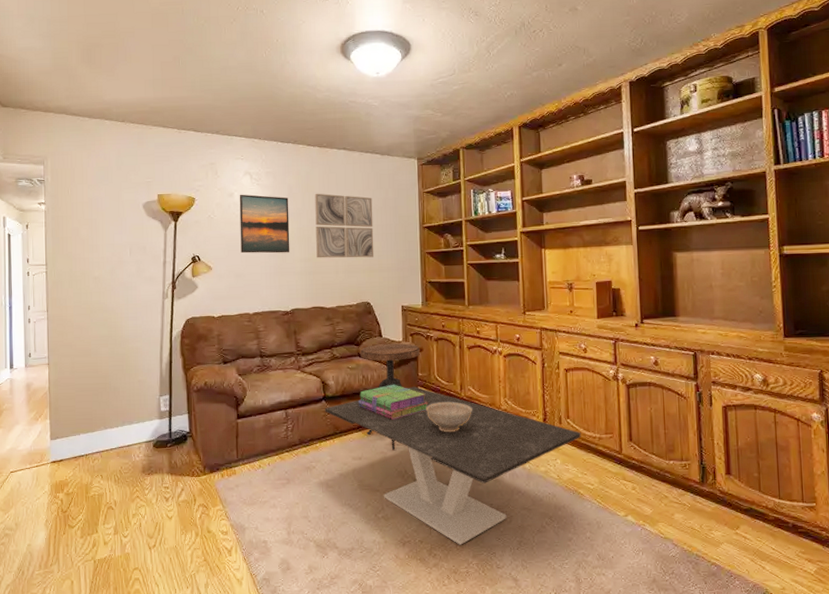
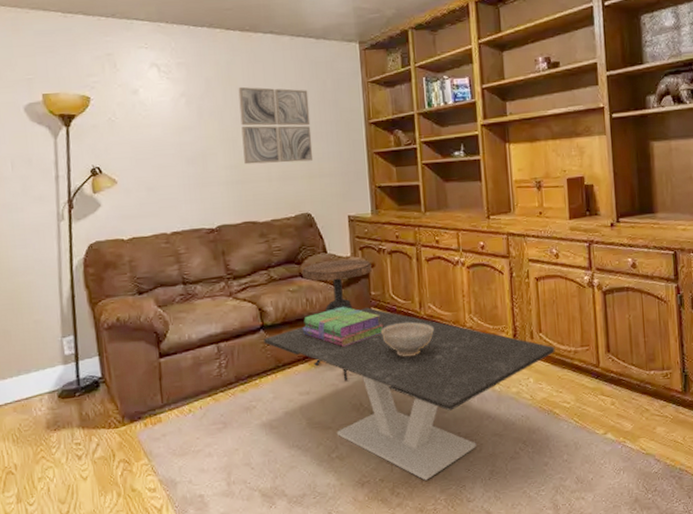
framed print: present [239,194,290,254] -> none [145,90,212,162]

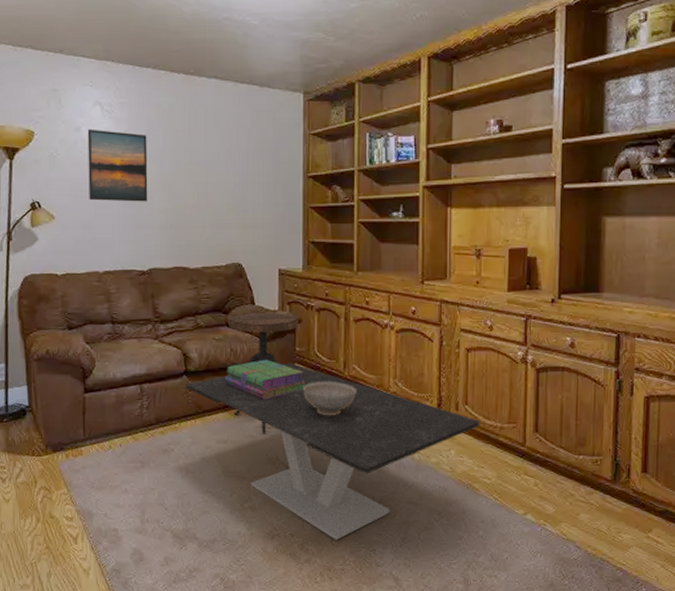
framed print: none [145,90,212,162] -> present [87,129,148,202]
wall art: present [238,86,313,165] -> none [178,130,248,211]

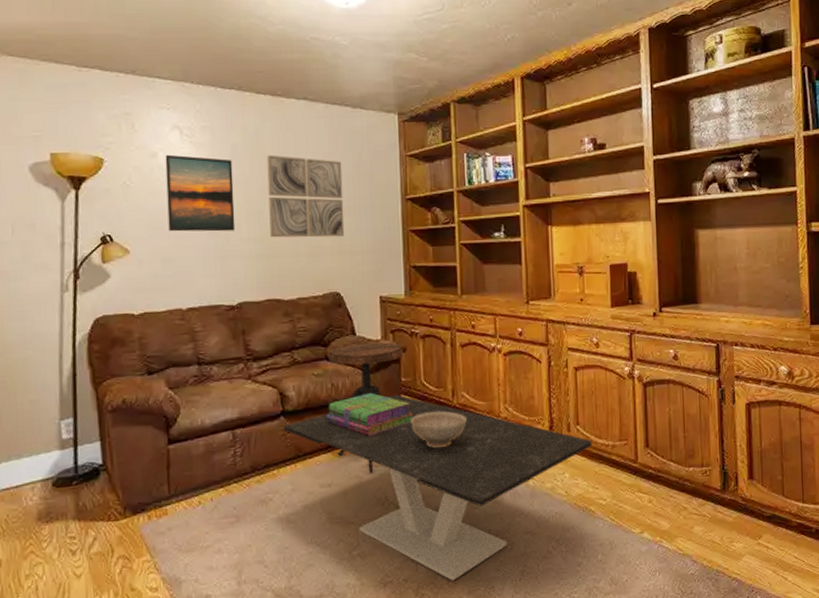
wall art: none [178,130,248,211] -> present [267,154,345,238]

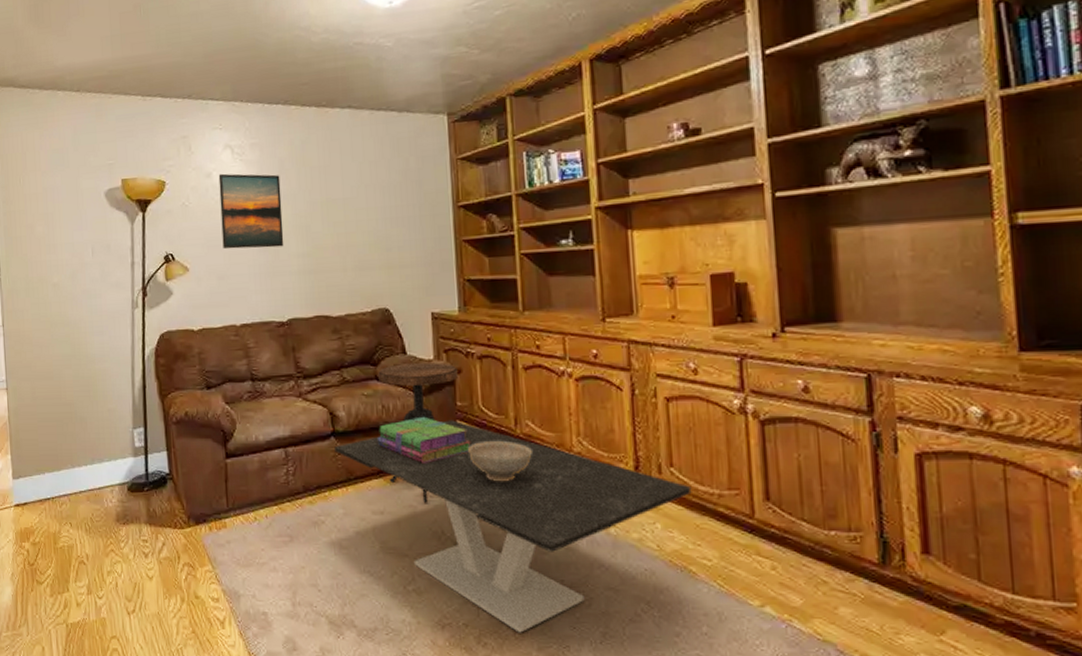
wall art: present [267,154,345,238] -> none [313,167,393,253]

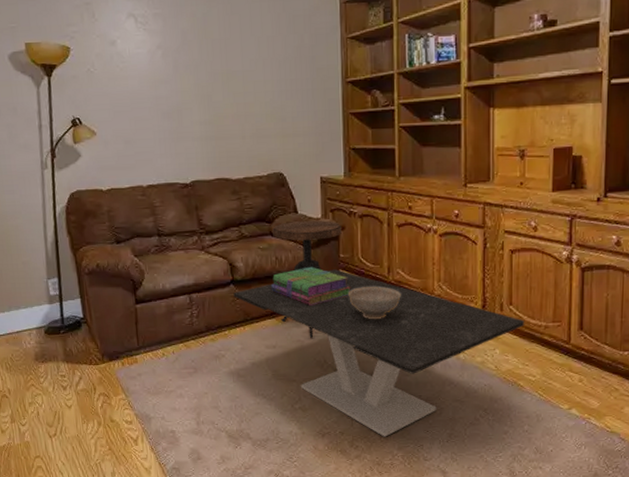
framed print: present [218,173,284,250] -> none [122,42,187,115]

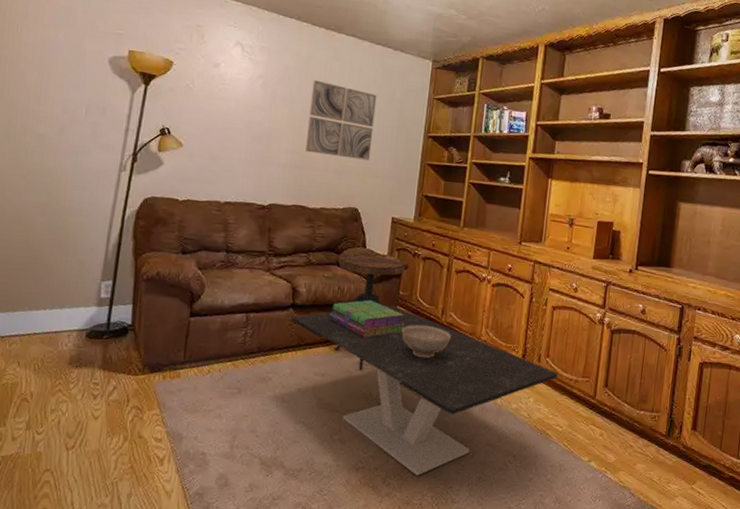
wall art: none [214,40,288,121] -> present [305,79,377,160]

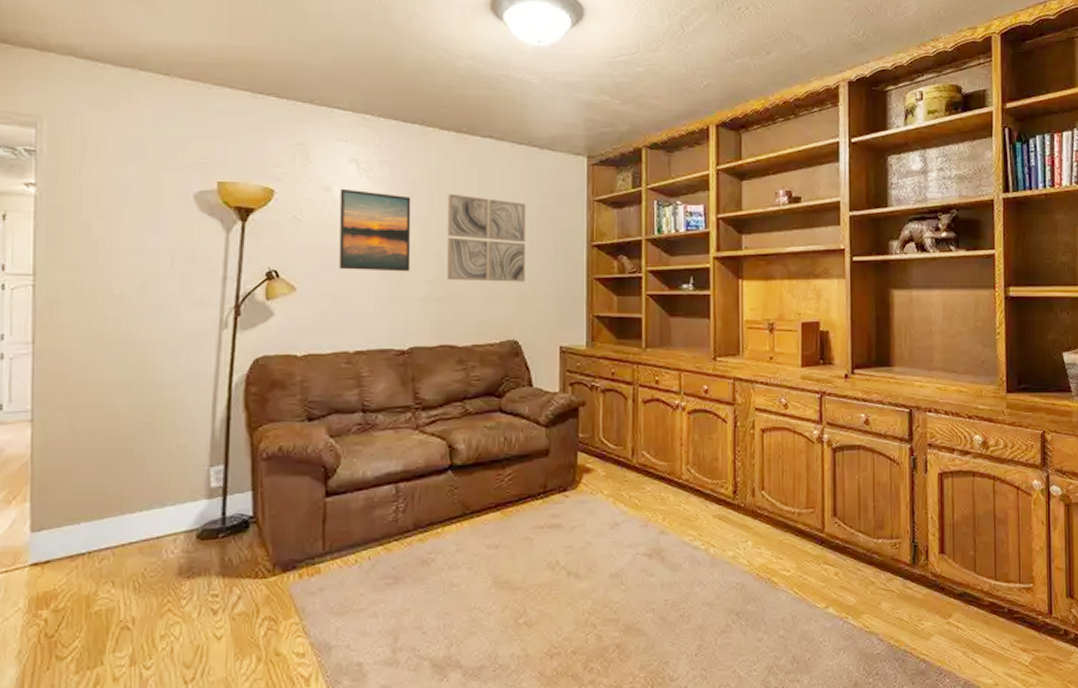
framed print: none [219,66,283,141] -> present [339,188,411,272]
coffee table: present [291,305,559,476] -> none [451,451,778,654]
stack of books: present [328,299,406,338] -> none [496,448,590,495]
side table: present [334,255,405,370] -> none [502,394,581,534]
decorative bowl: present [402,325,451,358] -> none [587,471,646,510]

